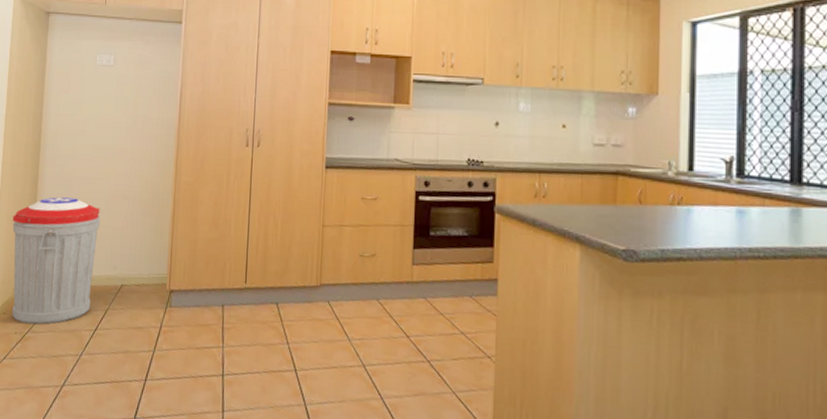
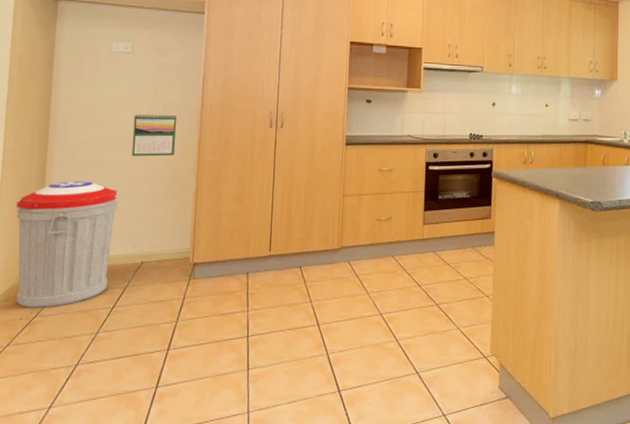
calendar: none [113,129,156,175] -> present [131,113,177,157]

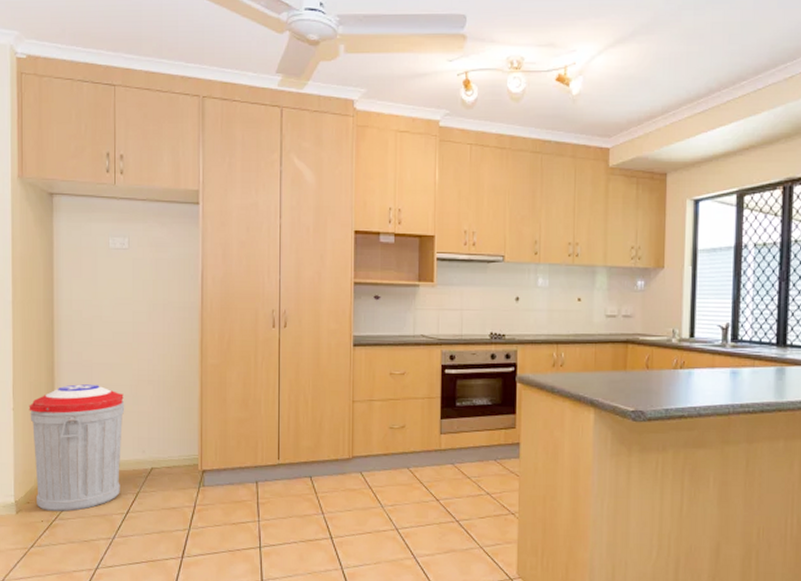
calendar: present [131,113,177,157] -> none [135,314,178,359]

